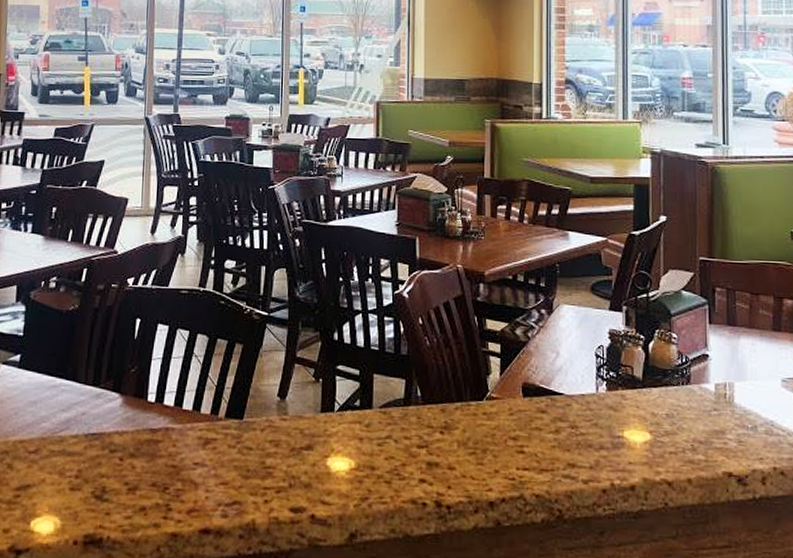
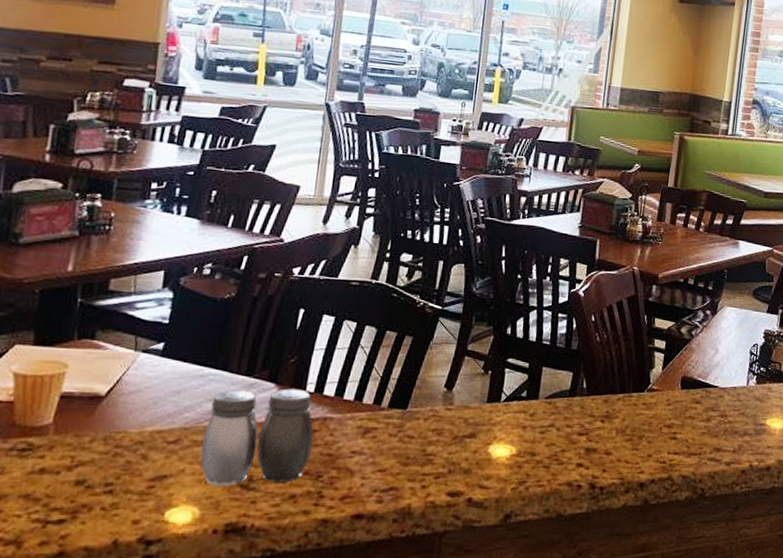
salt and pepper shaker: none [58,398,157,497] -> present [200,388,314,486]

